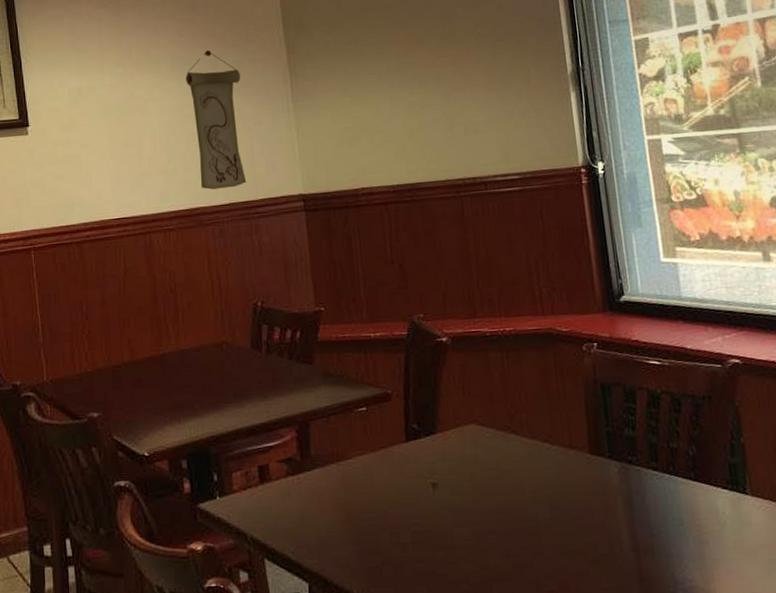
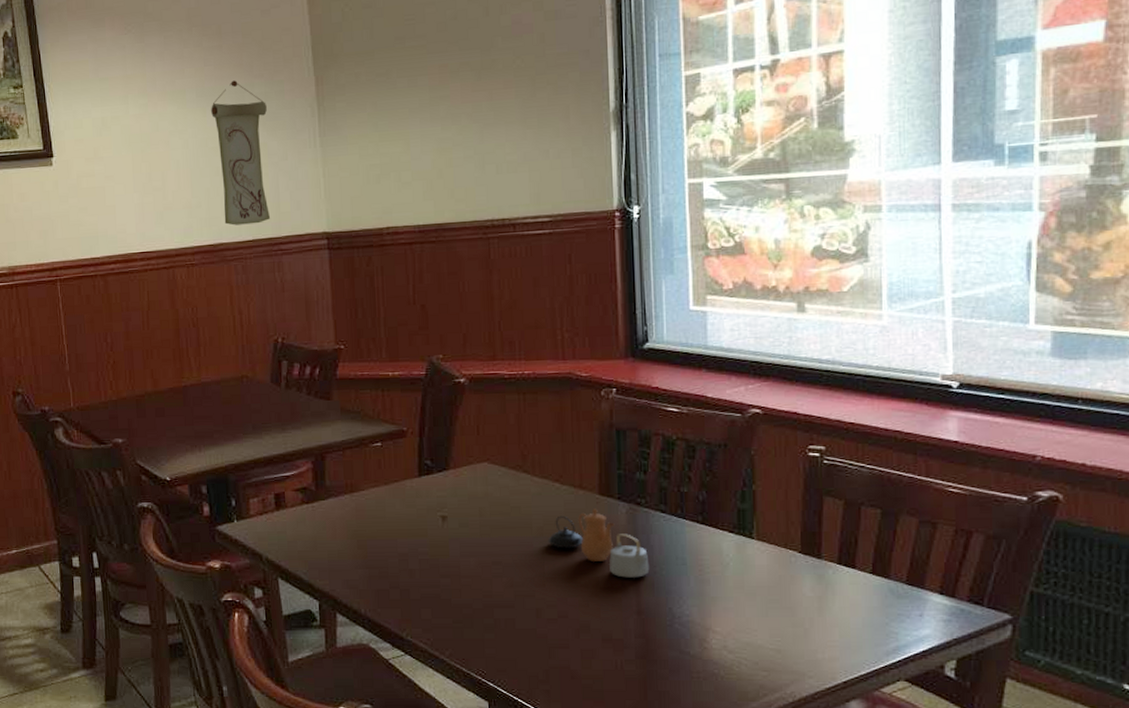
teapot: none [542,468,648,542] -> present [548,508,650,578]

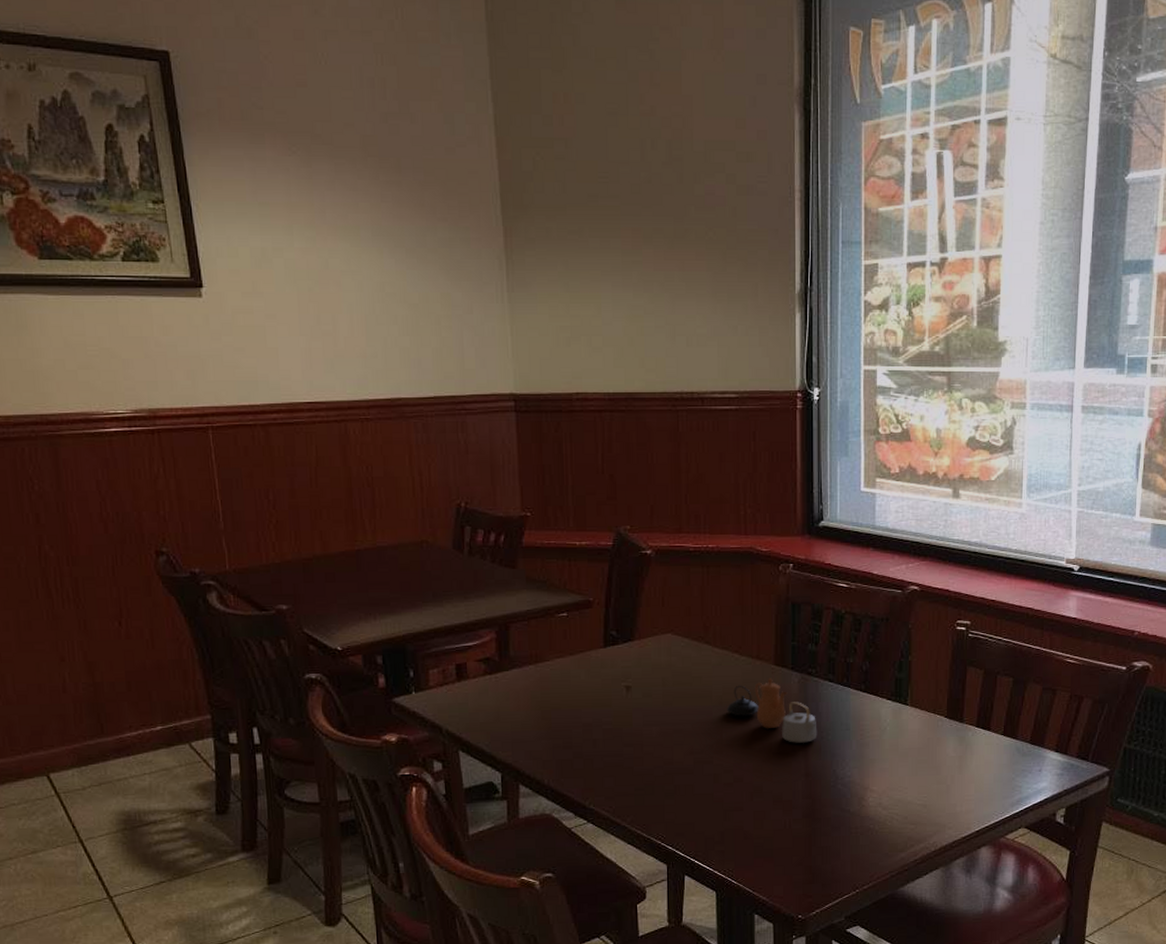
wall scroll: present [211,80,271,226] -> none [389,221,454,380]

